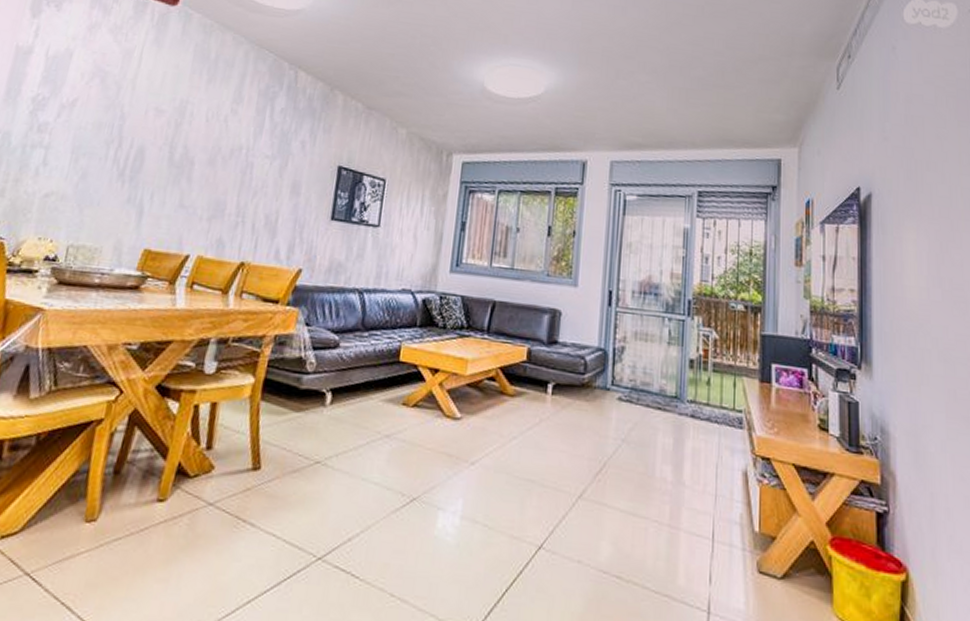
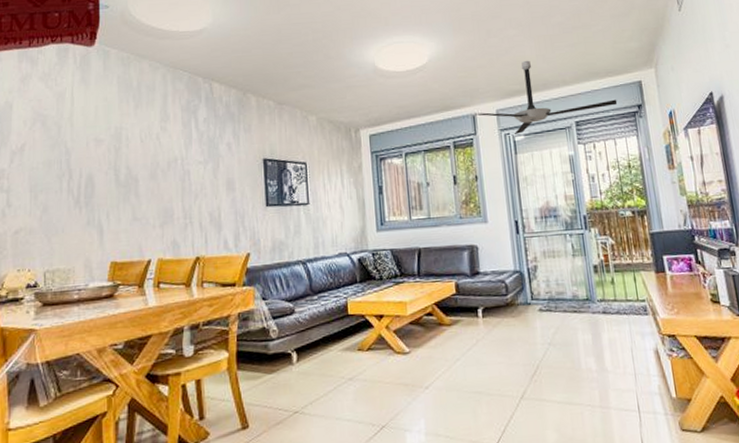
ceiling fan: none [586,112,750,193] -> present [475,60,618,134]

